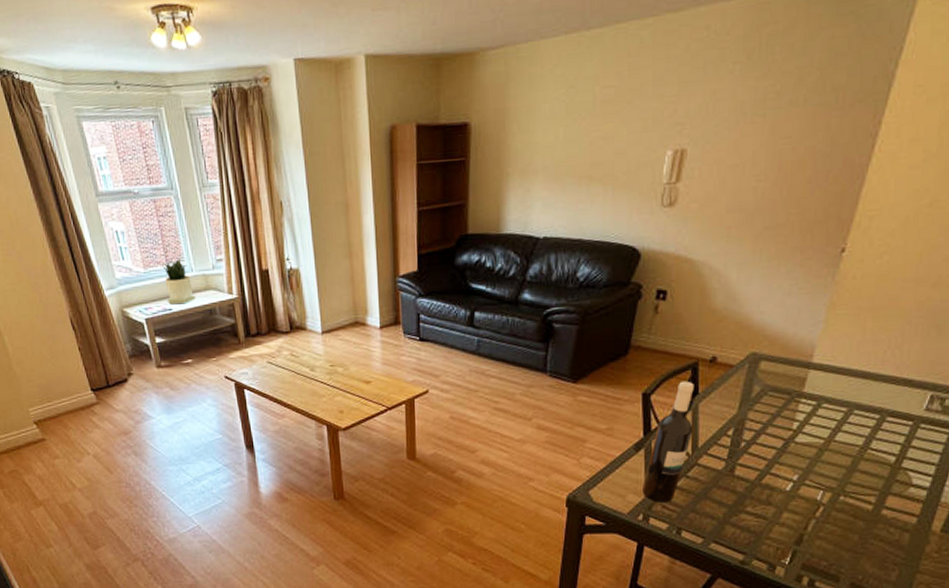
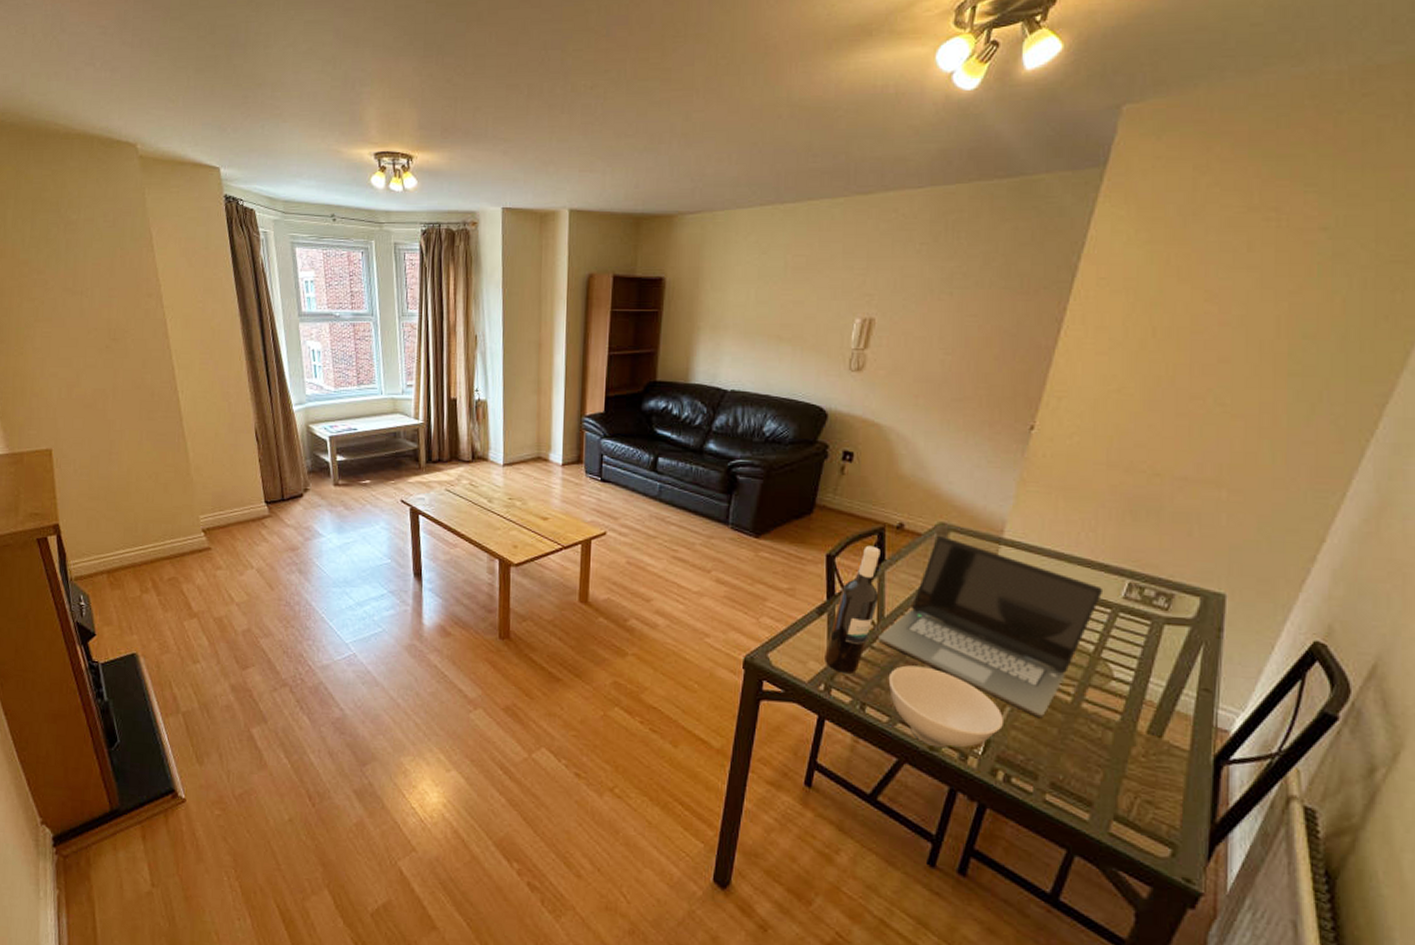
planter: present [162,259,197,305] -> none [353,381,383,425]
laptop: none [693,365,907,526] -> present [878,535,1104,718]
bowl: none [702,490,810,562] -> present [888,665,1005,748]

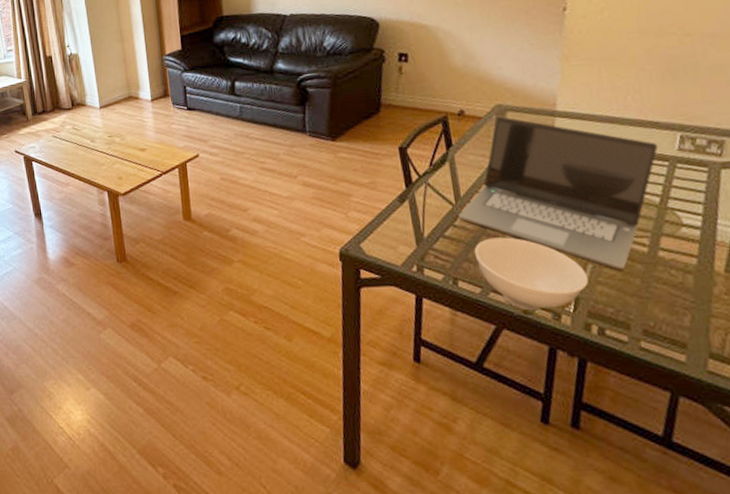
wine bottle: present [825,545,880,674] -> none [412,133,453,253]

